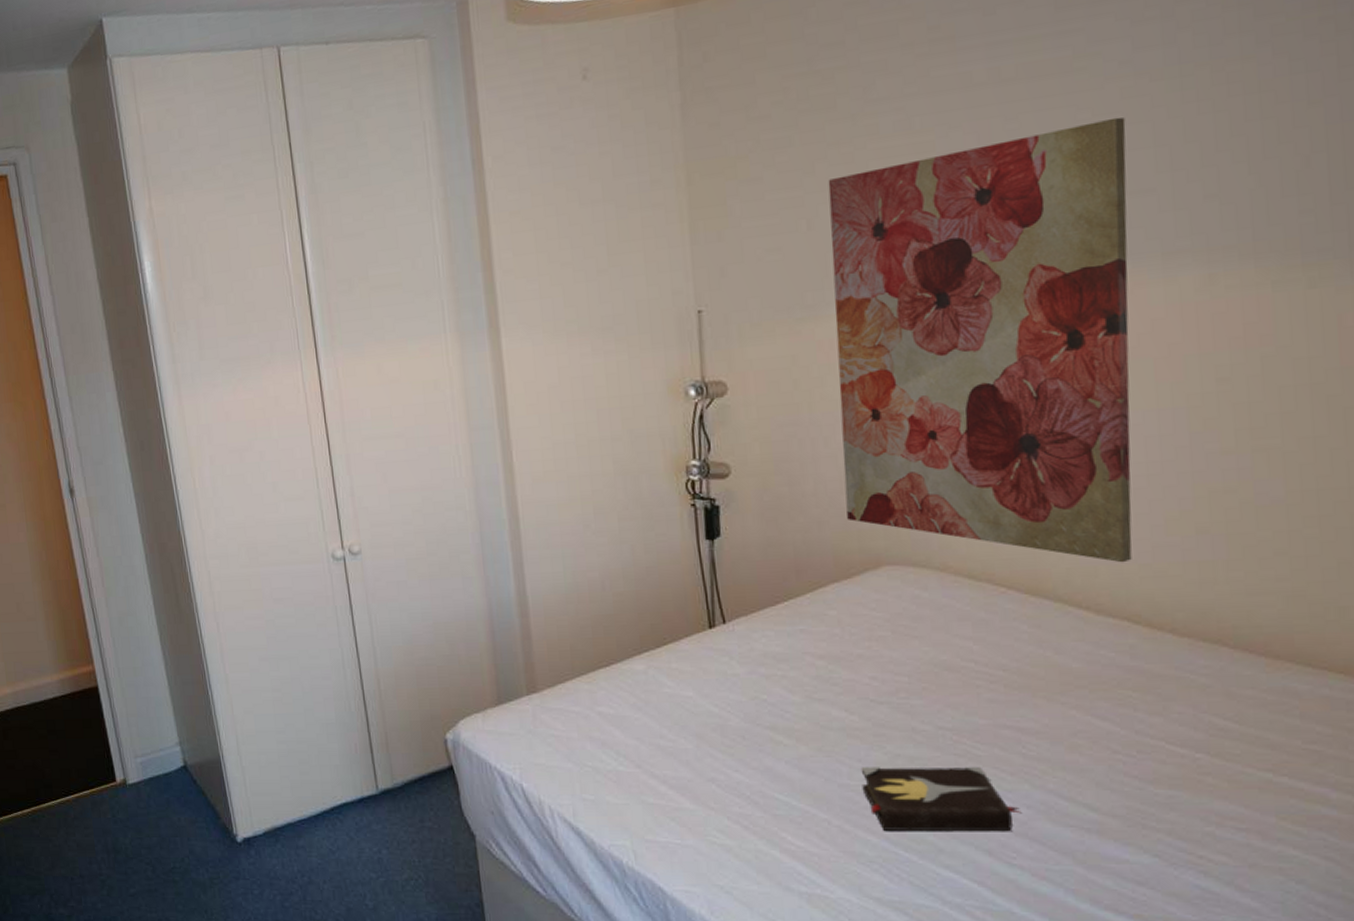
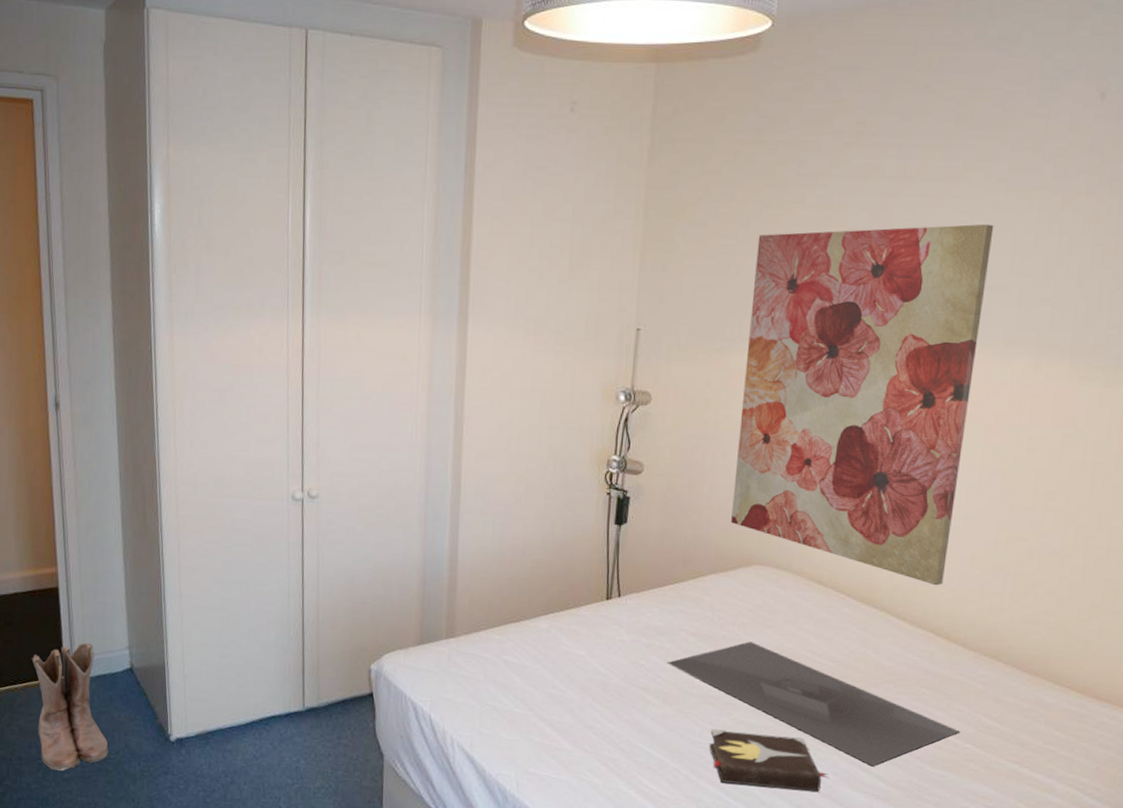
boots: none [80,744,173,886] -> present [32,643,109,771]
tray: none [793,658,1185,794] -> present [666,641,960,767]

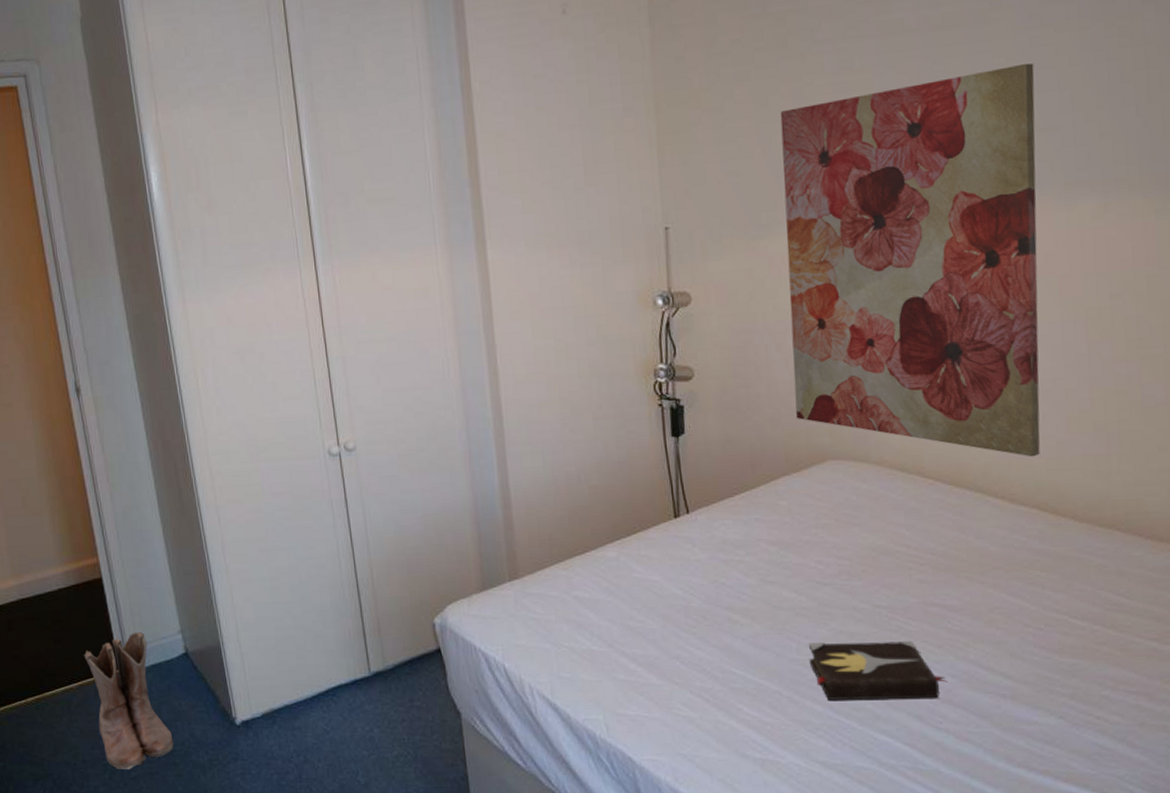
tray: present [666,641,960,767] -> none [749,543,1085,664]

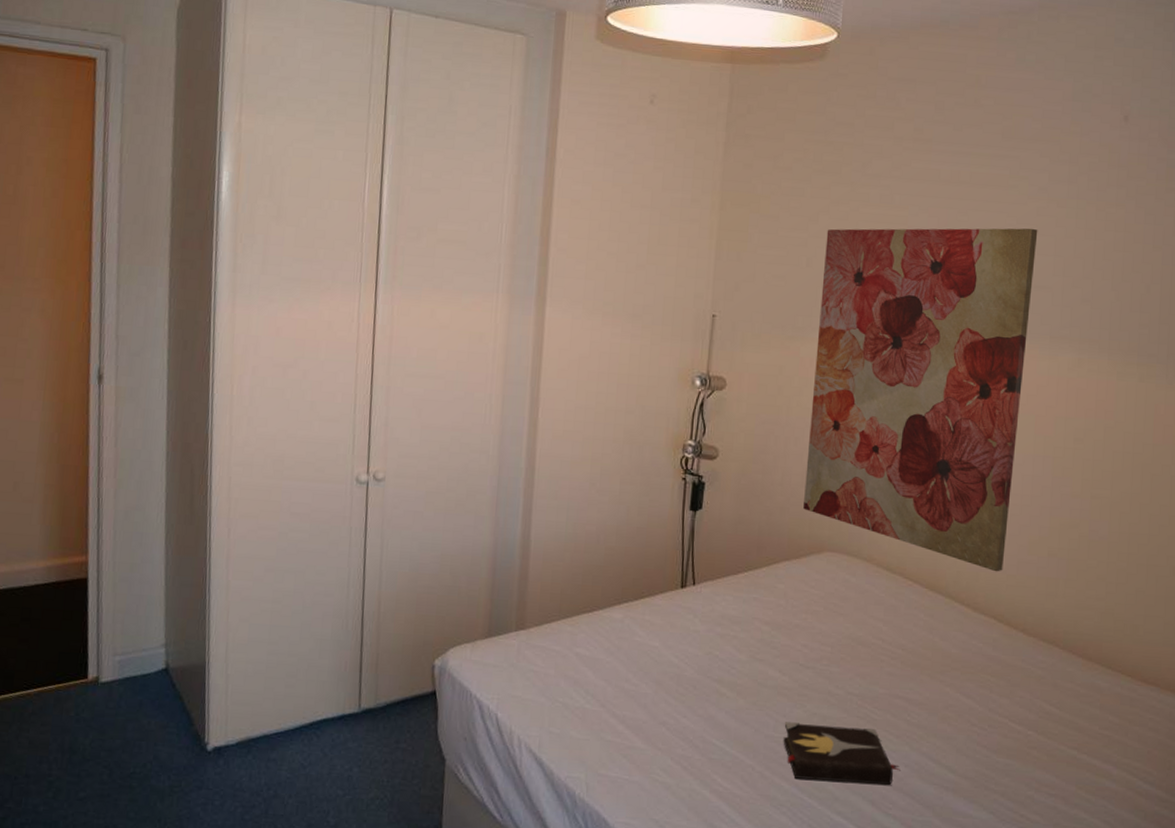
boots: present [84,632,174,769] -> none [50,641,134,789]

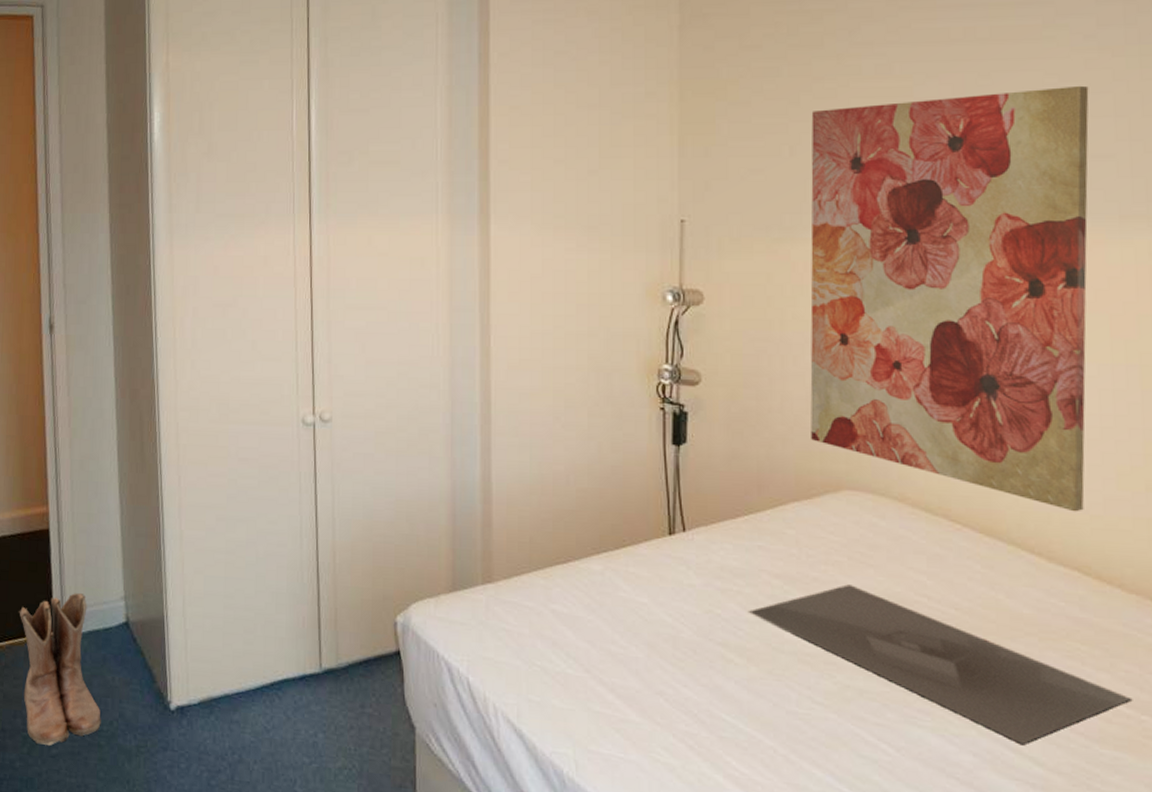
boots: none [50,641,134,789] -> present [19,593,101,745]
tray: none [741,630,1022,757] -> present [748,584,1131,745]
hardback book: present [783,722,901,786] -> none [810,695,968,779]

